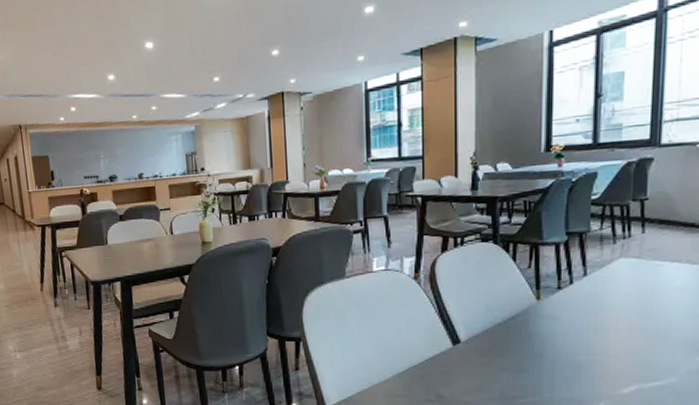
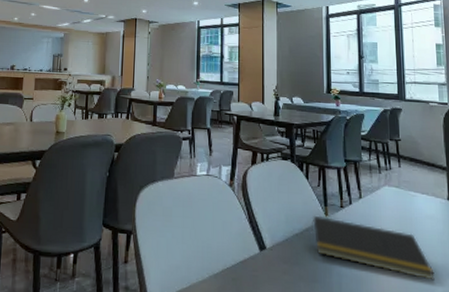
notepad: none [517,300,679,359] -> present [311,215,435,281]

